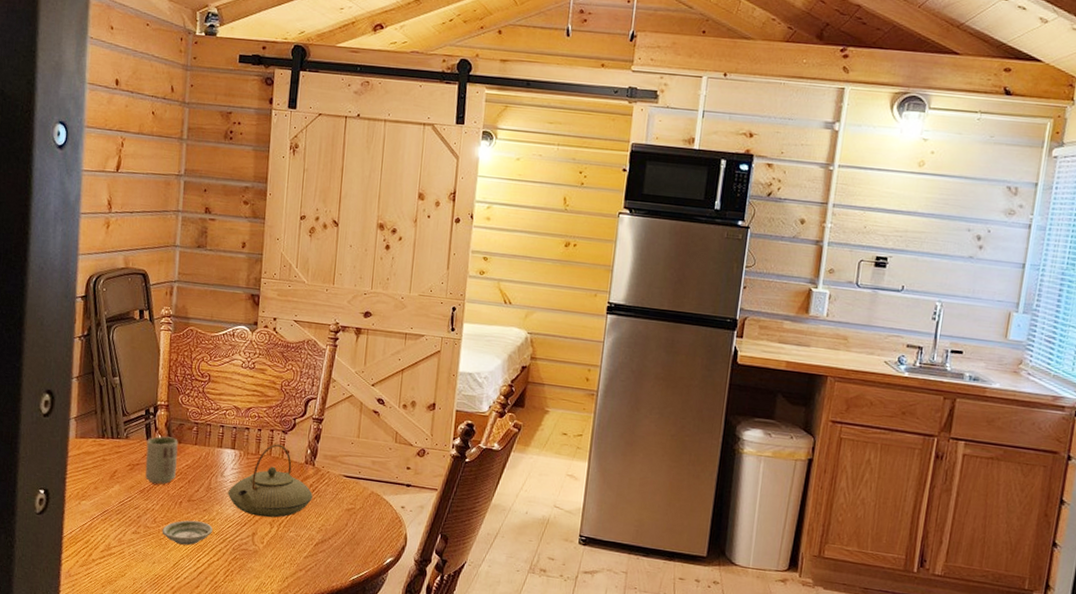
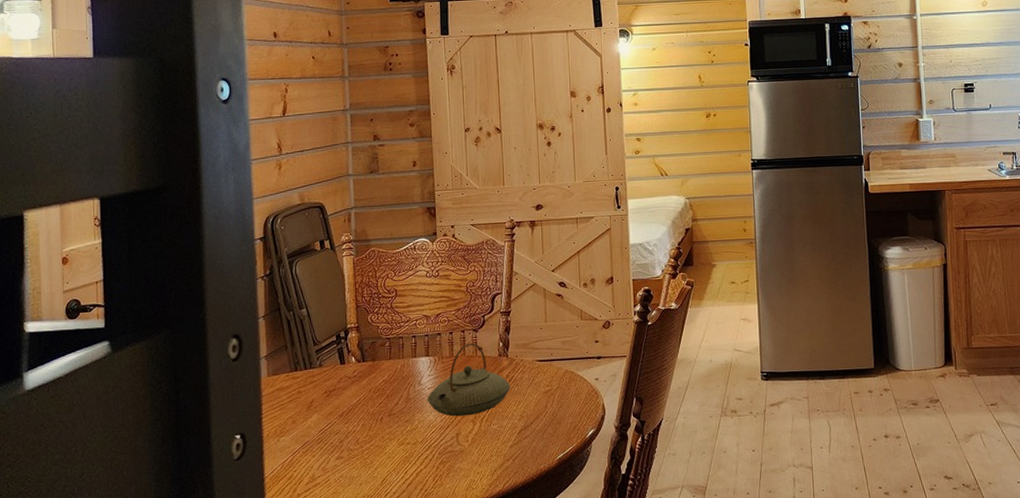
cup: present [145,436,178,484] -> none [341,356,373,405]
saucer: present [162,520,213,546] -> none [366,433,417,460]

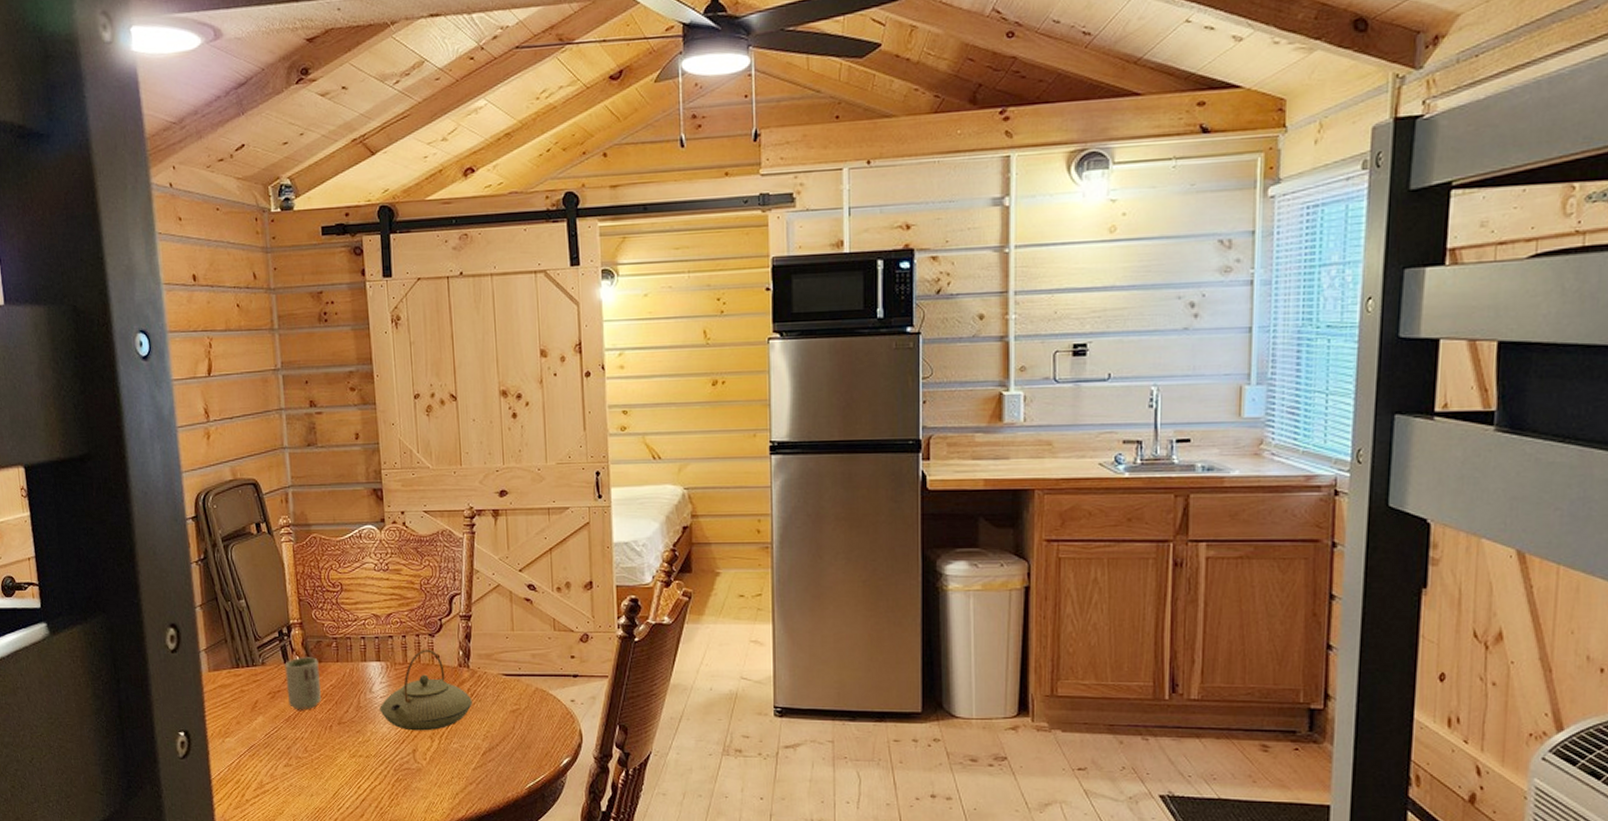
cup: none [341,356,373,405] -> present [285,657,321,709]

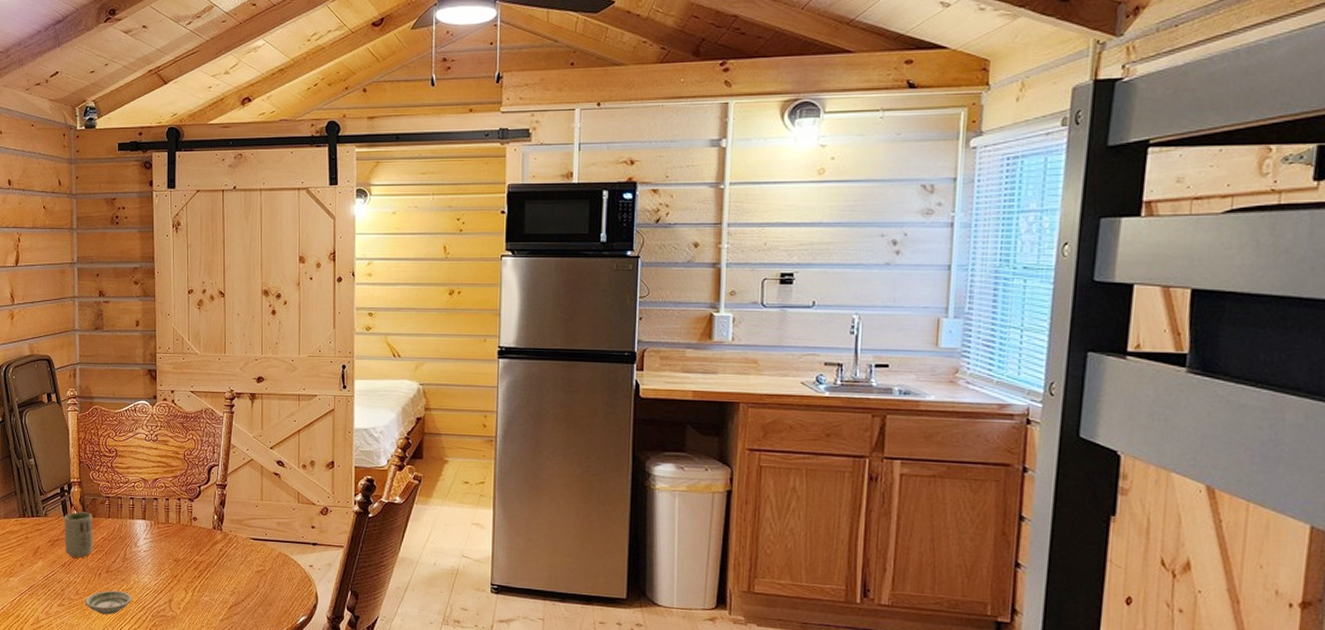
saucer: none [315,744,370,772] -> present [85,590,131,615]
teapot: present [379,649,472,731] -> none [143,512,223,584]

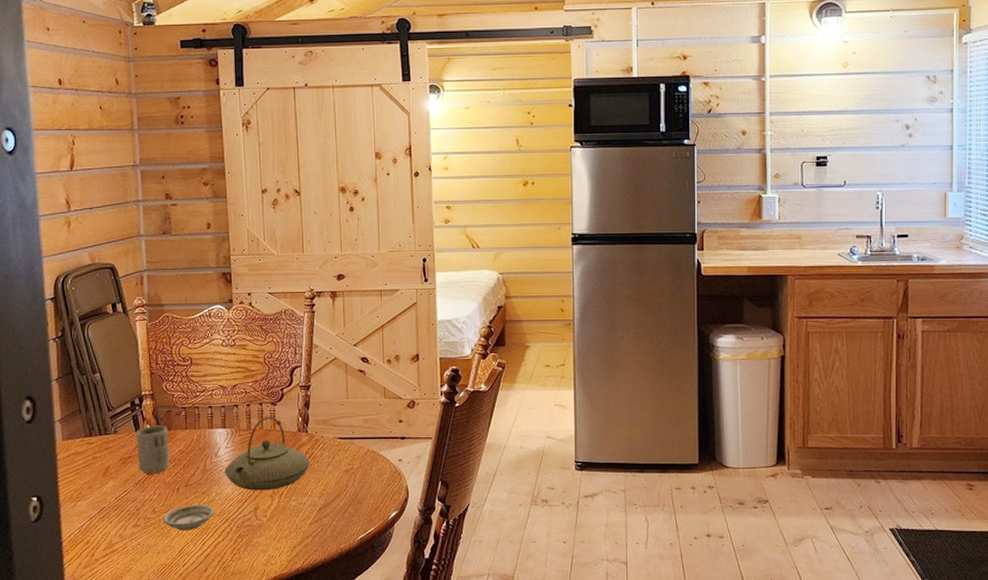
teapot: none [143,512,223,584] -> present [224,416,310,491]

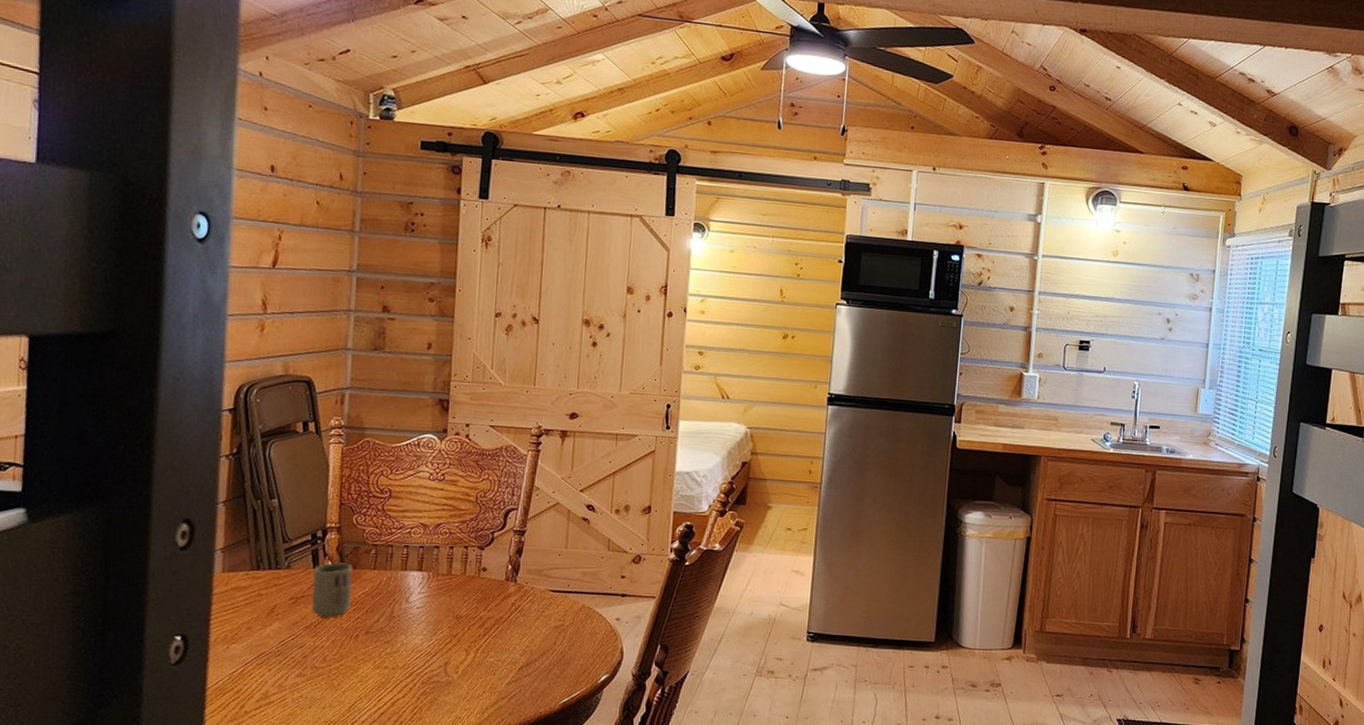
saucer: present [162,505,214,530] -> none [333,655,397,684]
teapot: present [224,416,310,491] -> none [414,561,515,644]

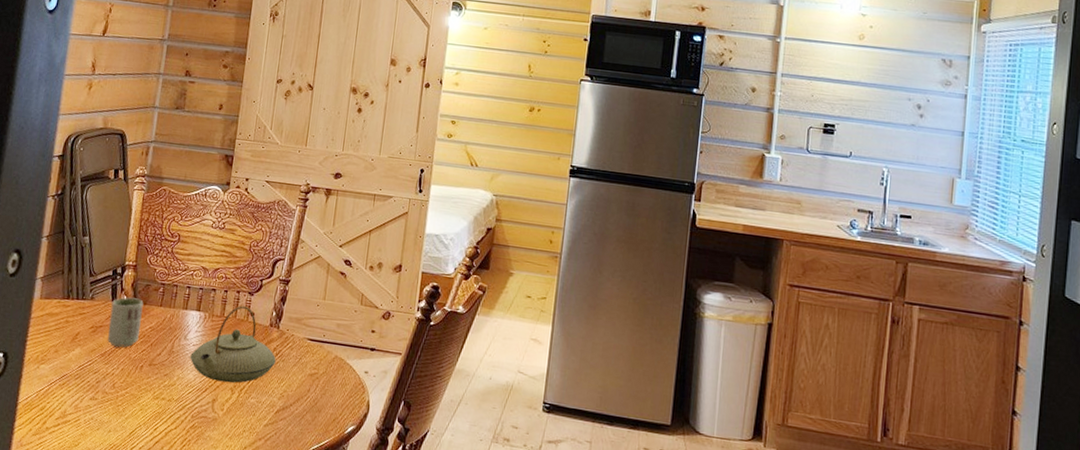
teapot: none [414,561,515,644] -> present [190,305,276,383]

